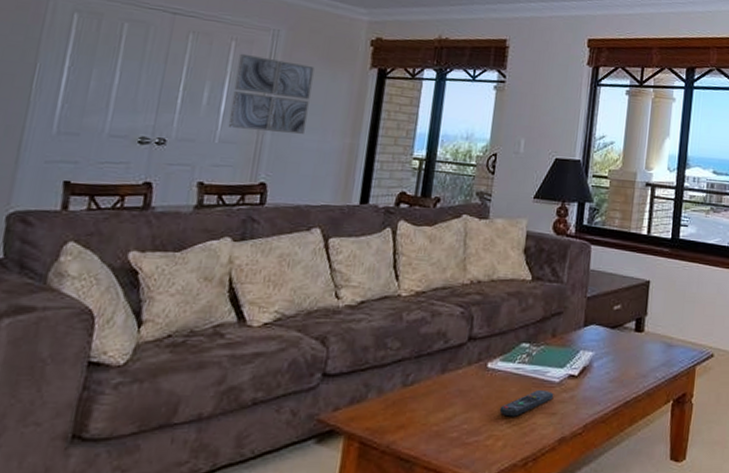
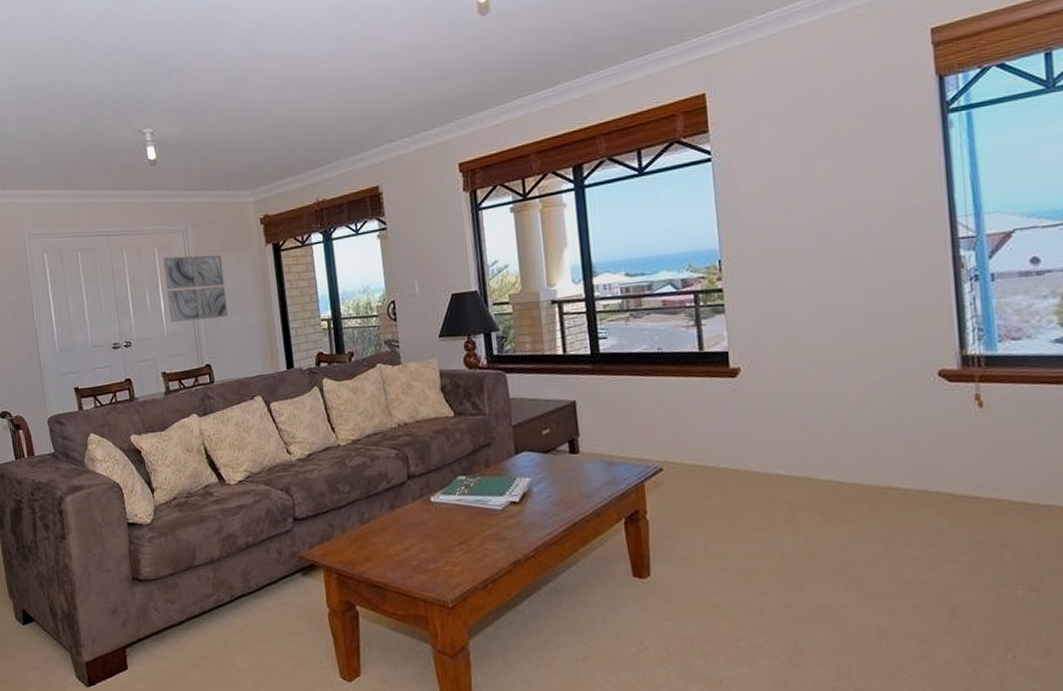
remote control: present [499,390,554,417] -> none [450,518,500,544]

